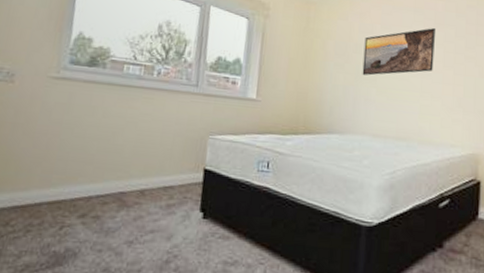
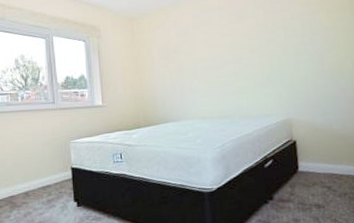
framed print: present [362,27,436,76] -> none [181,20,242,70]

